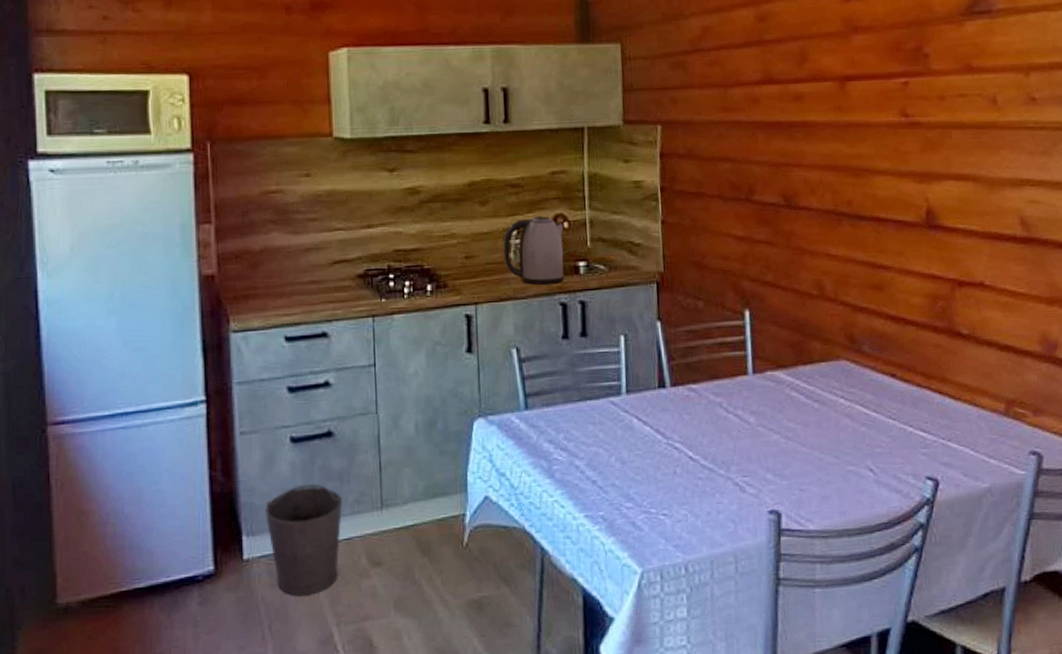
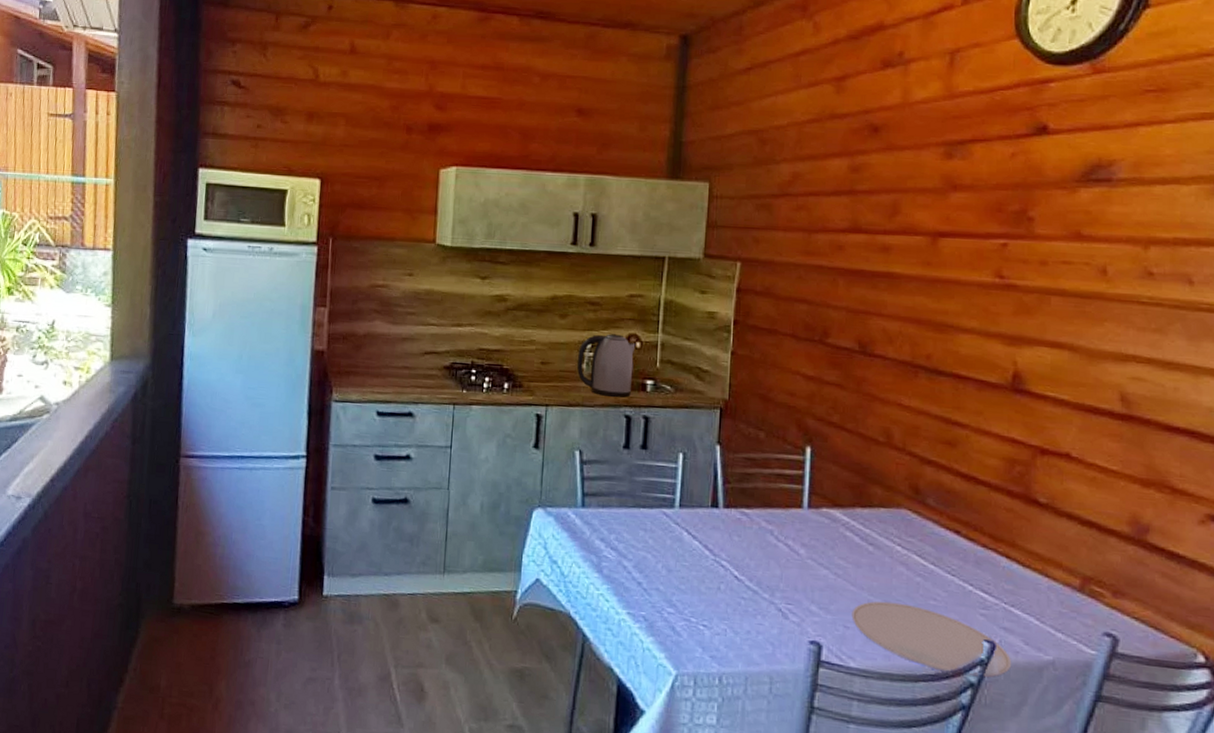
bucket: present [265,484,343,597] -> none [345,541,411,637]
plate: none [805,456,955,519] -> present [851,601,1012,678]

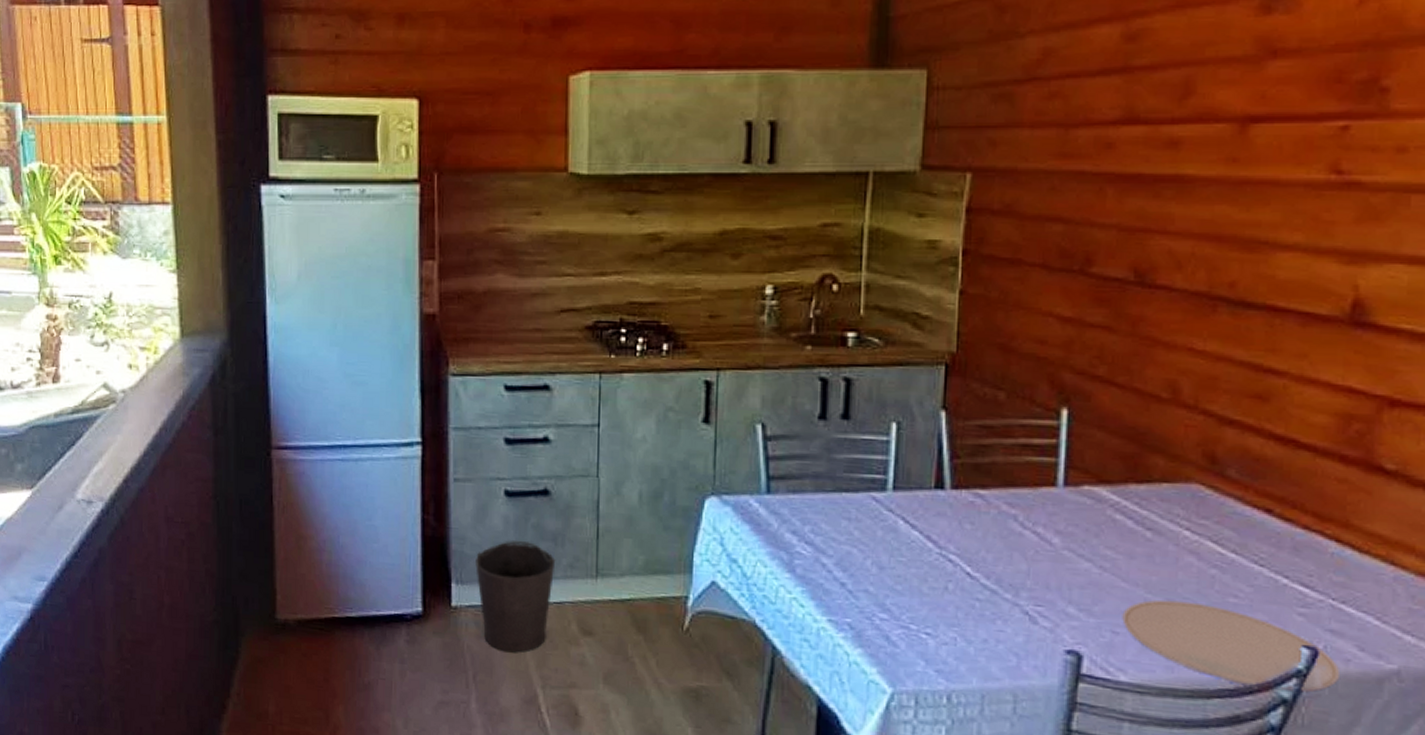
bucket: none [345,541,411,637] -> present [475,541,556,653]
kettle: present [576,334,636,399] -> none [755,275,832,357]

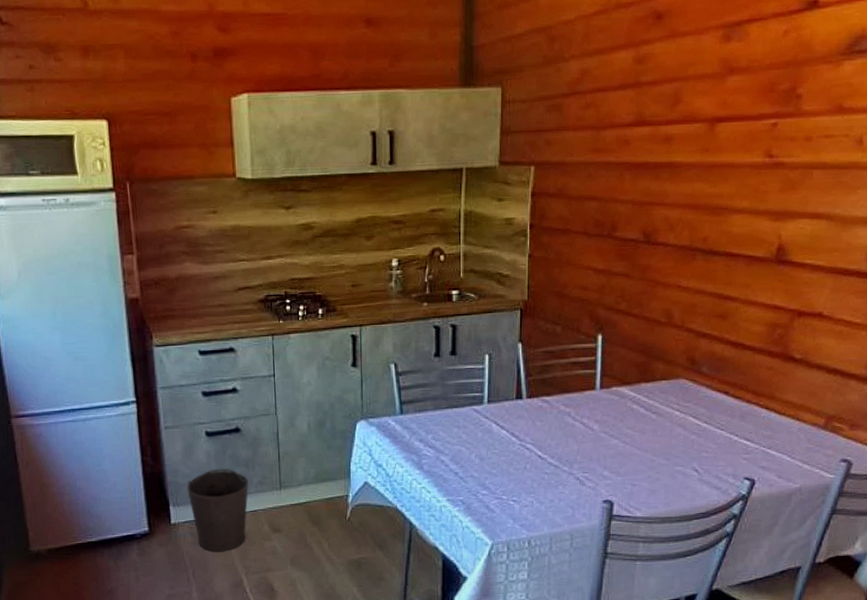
plate: present [1122,599,1341,693] -> none [638,458,768,511]

